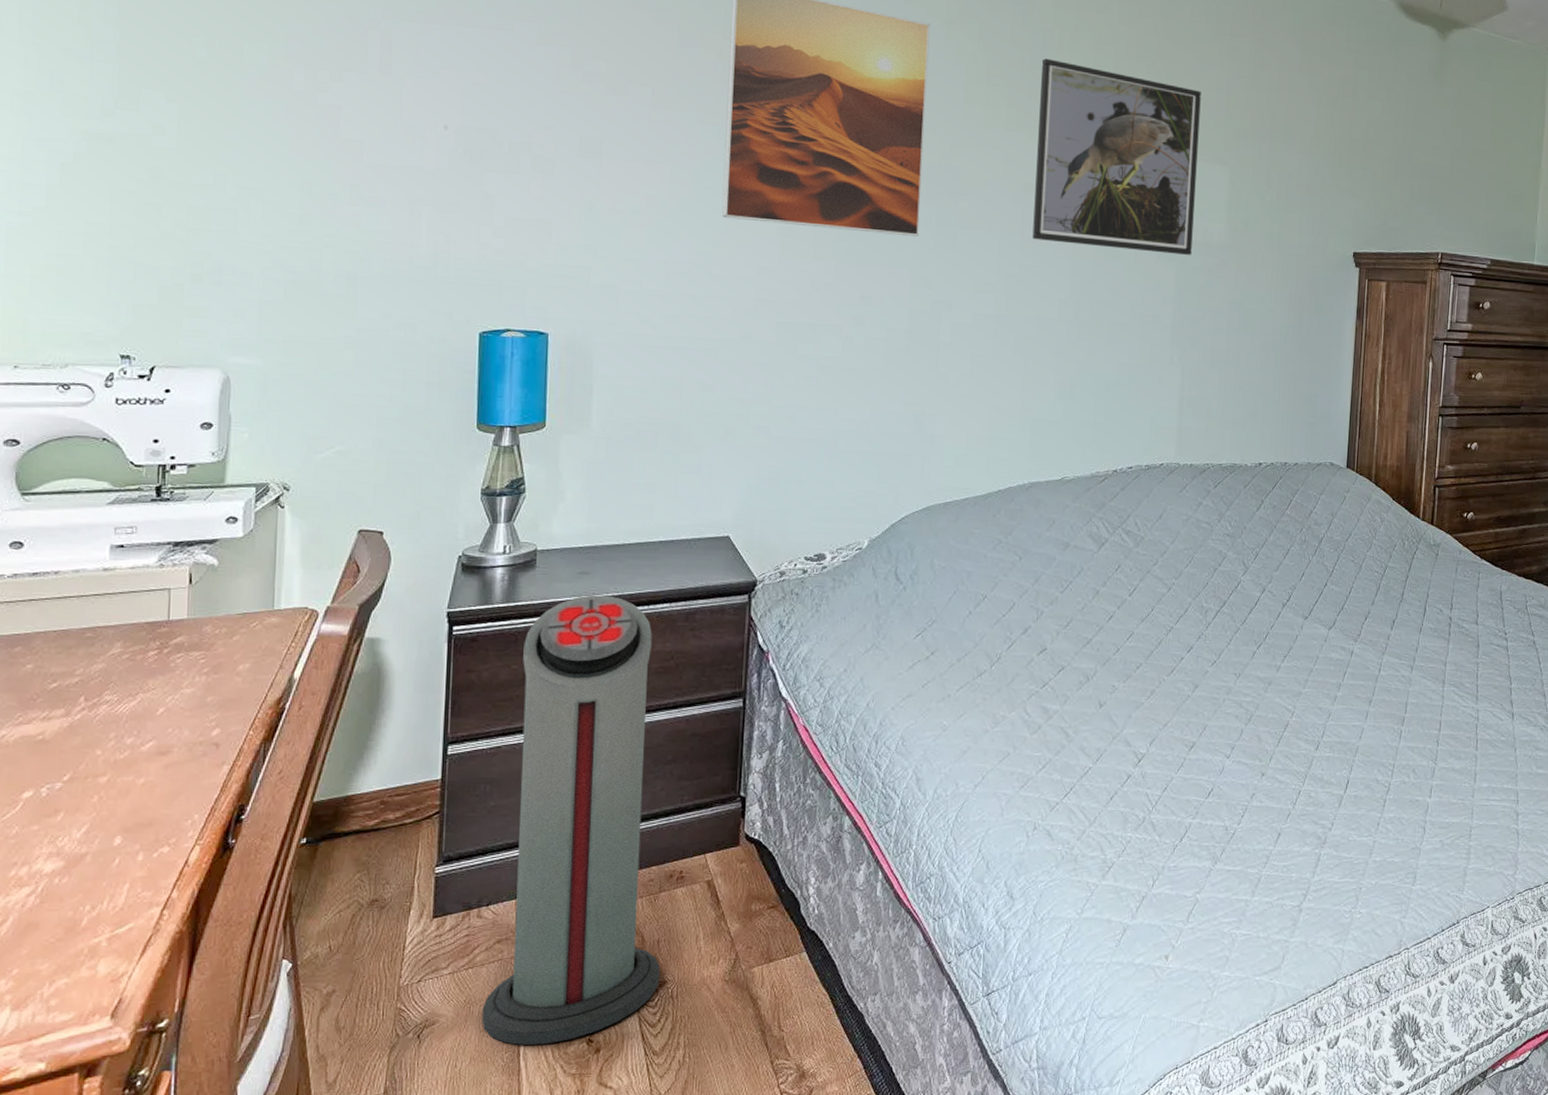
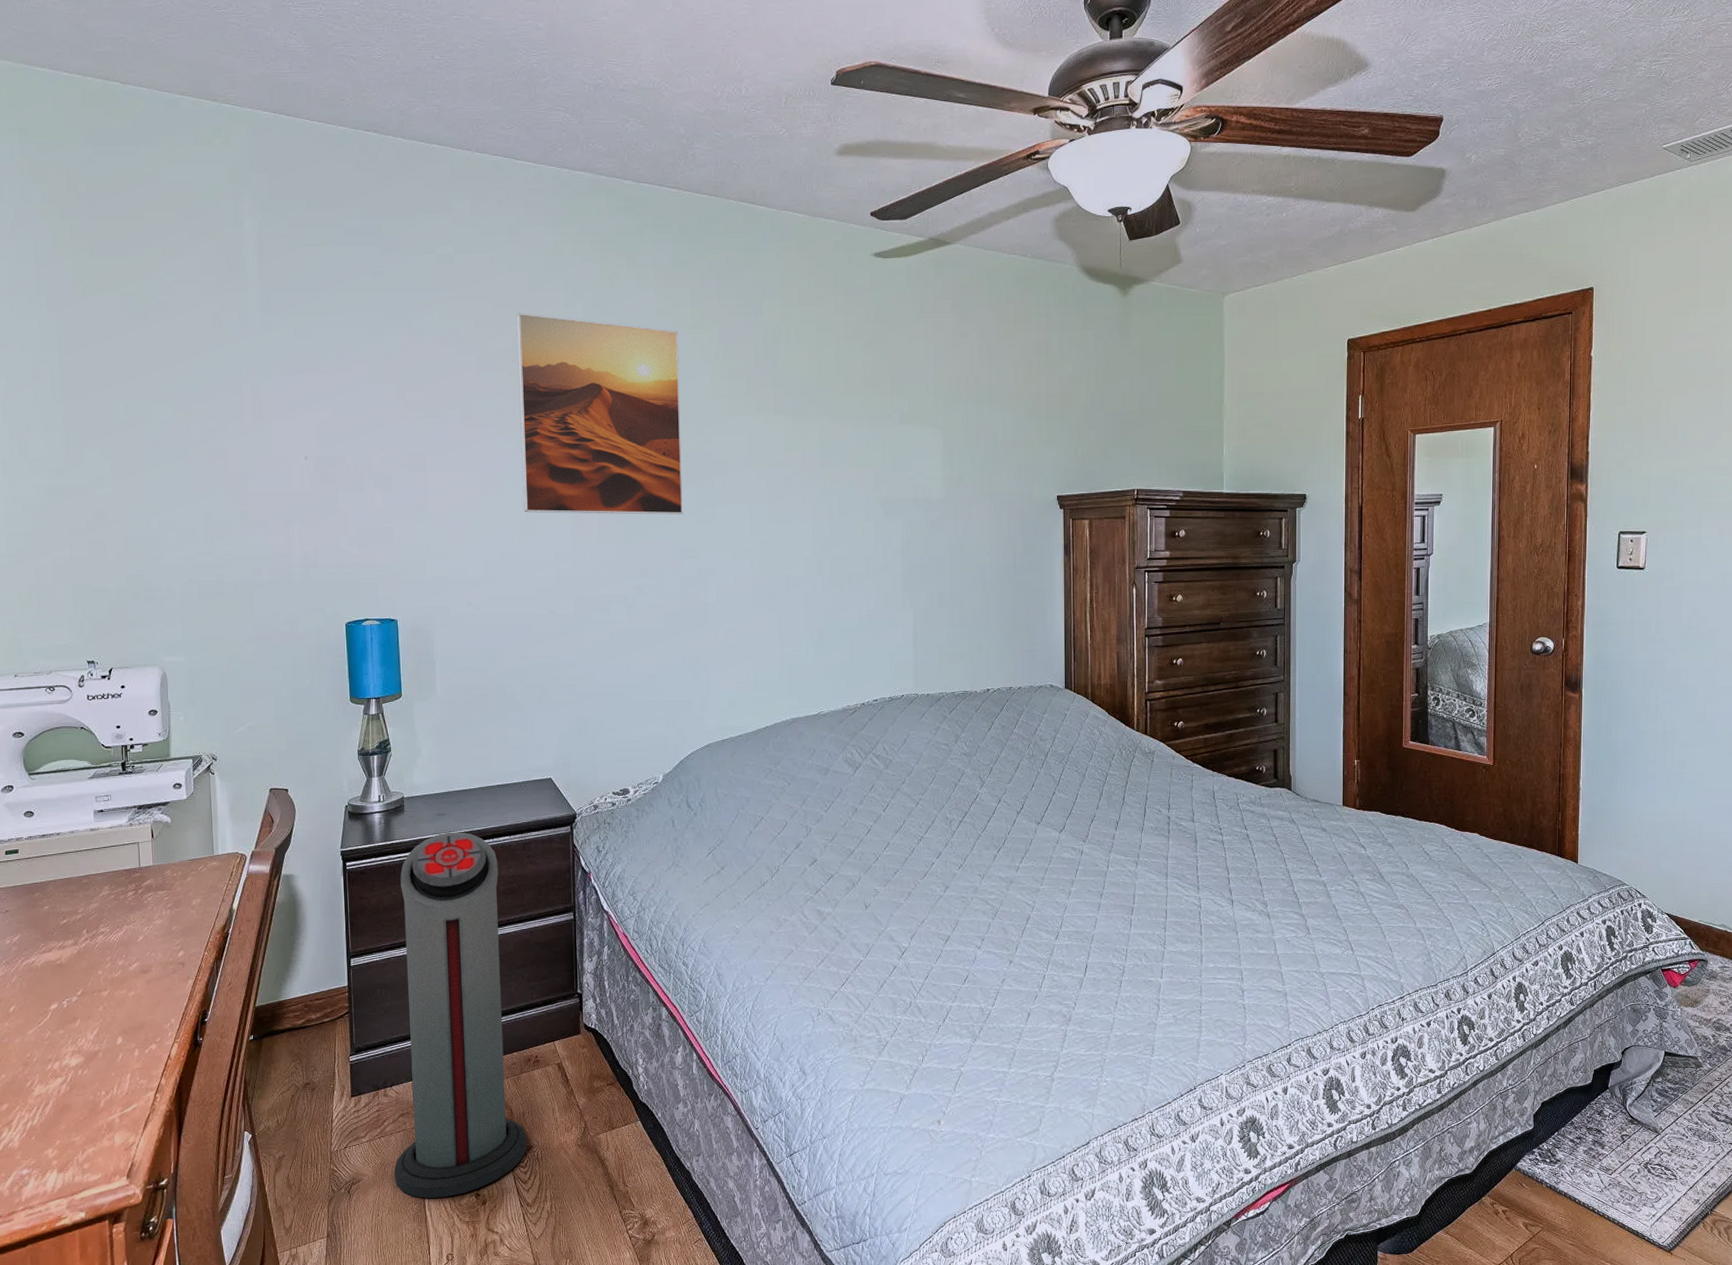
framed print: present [1032,58,1201,255] -> none [773,350,914,511]

